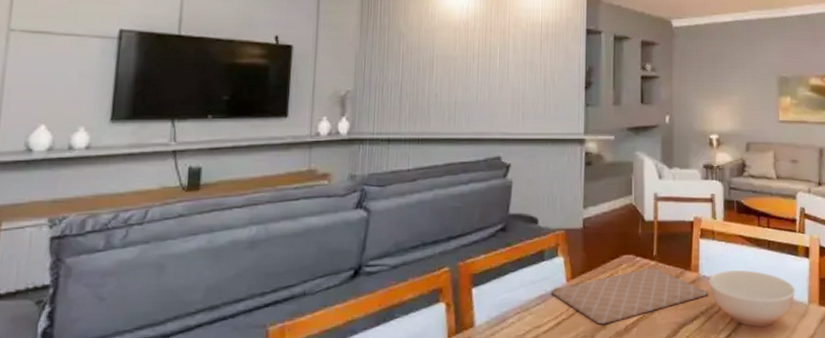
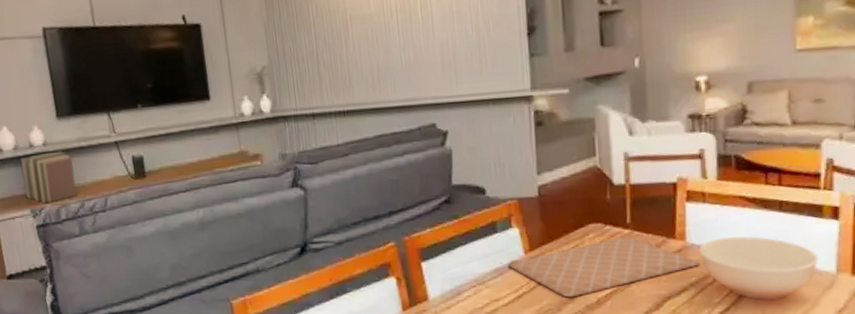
books: none [46,156,117,213] -> present [20,151,77,204]

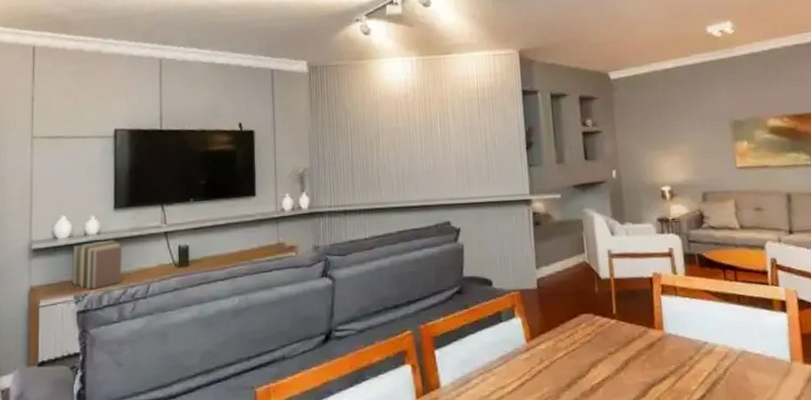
placemat: present [508,237,700,298] -> none [512,327,677,385]
bowl: present [699,236,819,300] -> none [675,327,775,387]

